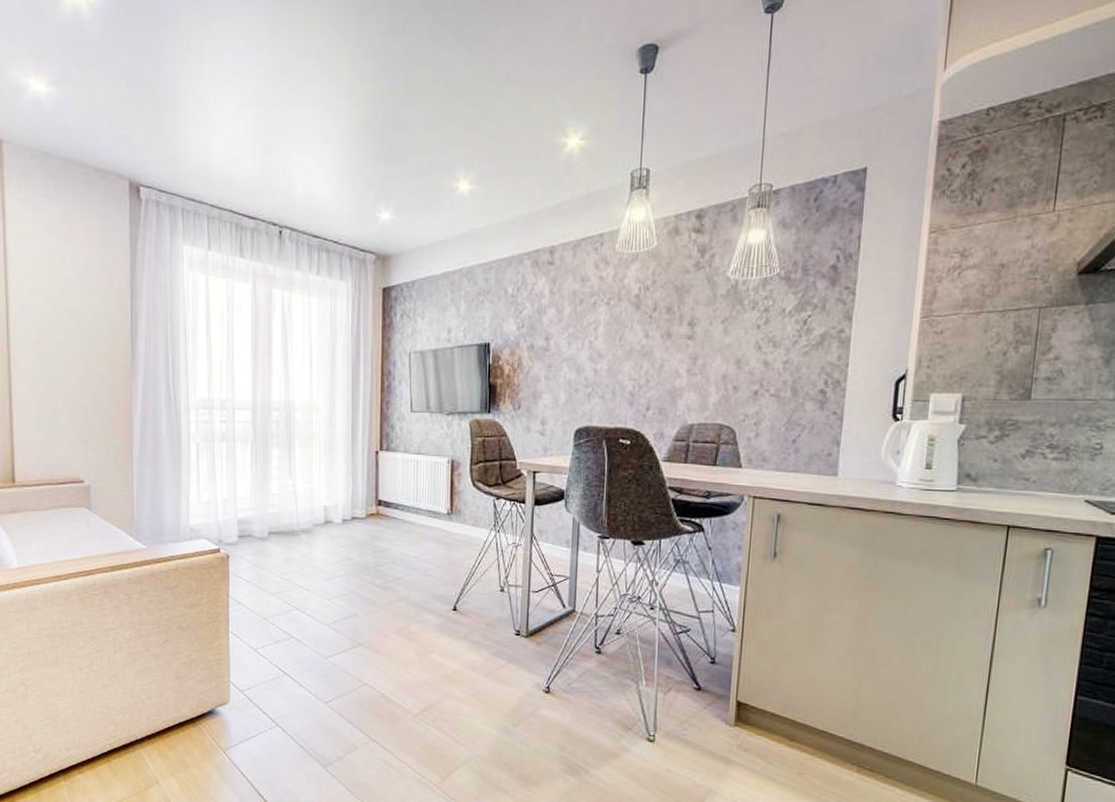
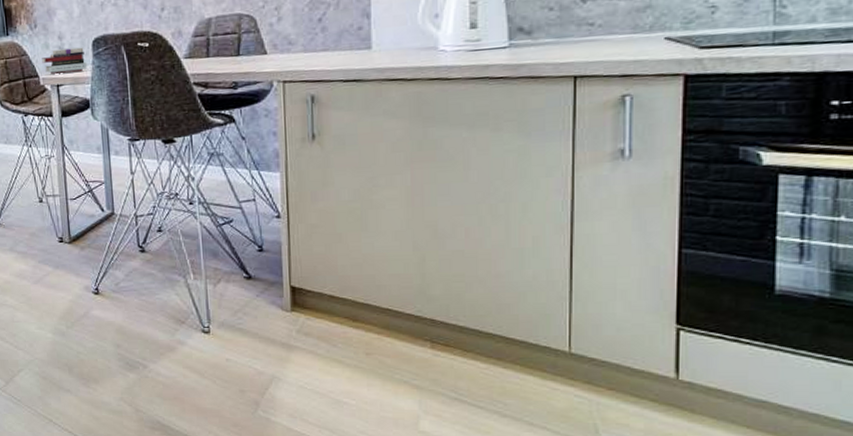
books: none [521,435,566,461] -> present [42,47,87,74]

